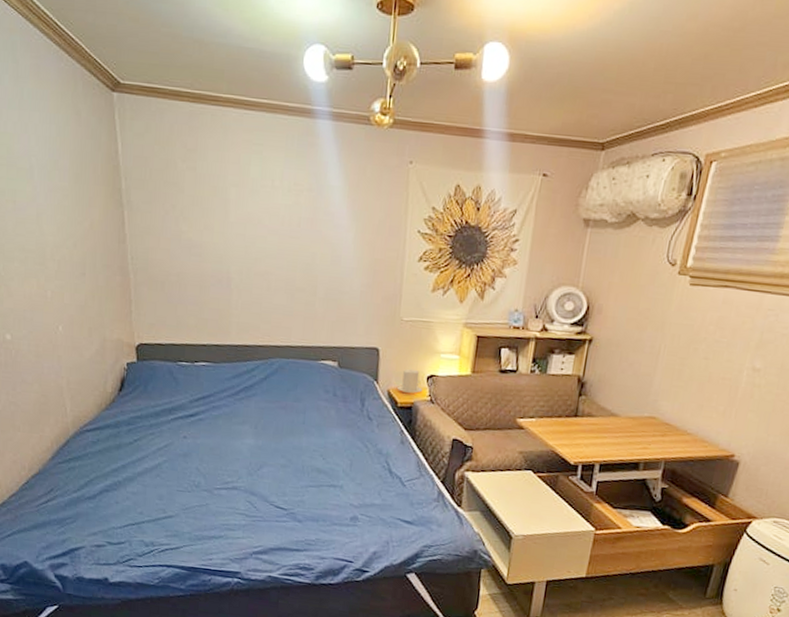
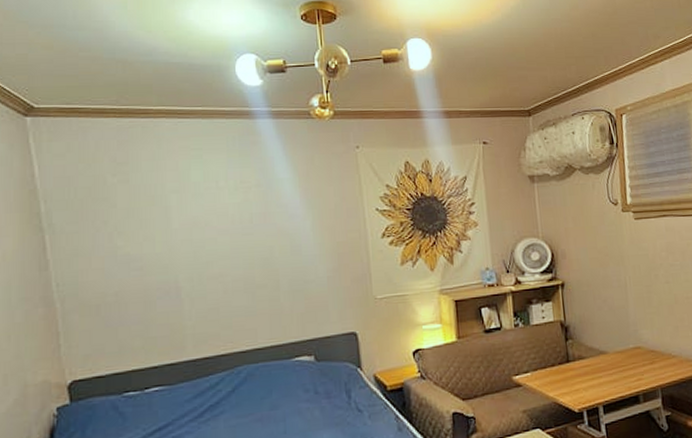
candle: present [396,368,423,394] -> none [382,346,411,375]

